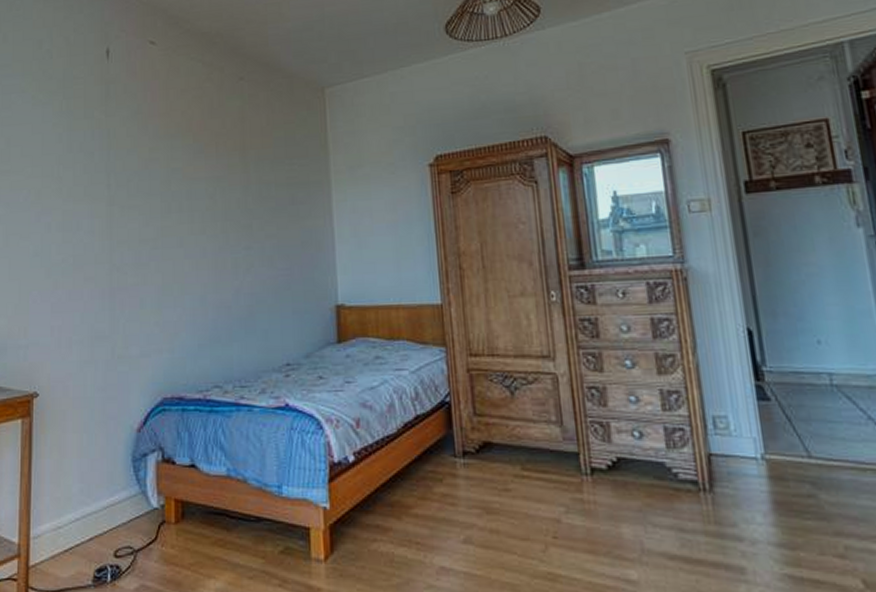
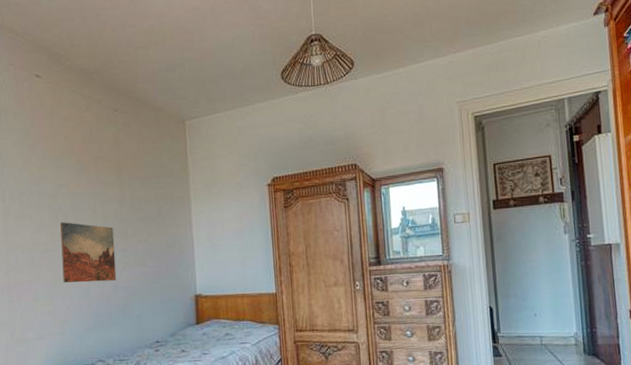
wall art: none [173,213,238,288] -> present [60,222,117,283]

